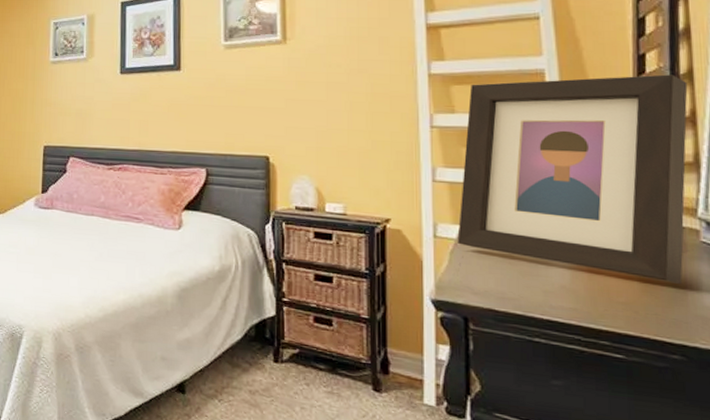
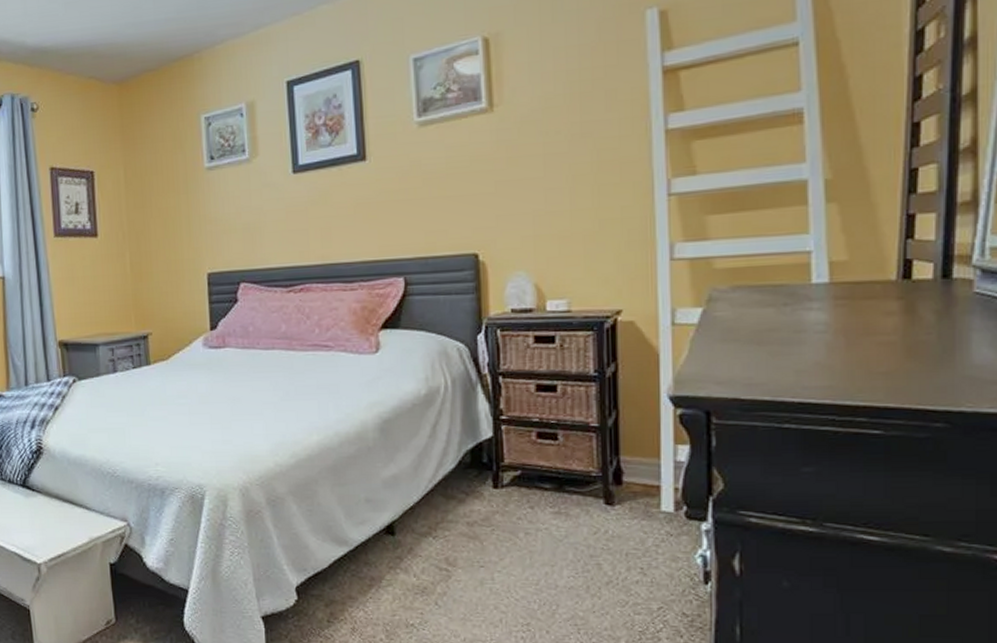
picture frame: present [457,74,688,285] -> none [699,97,970,345]

